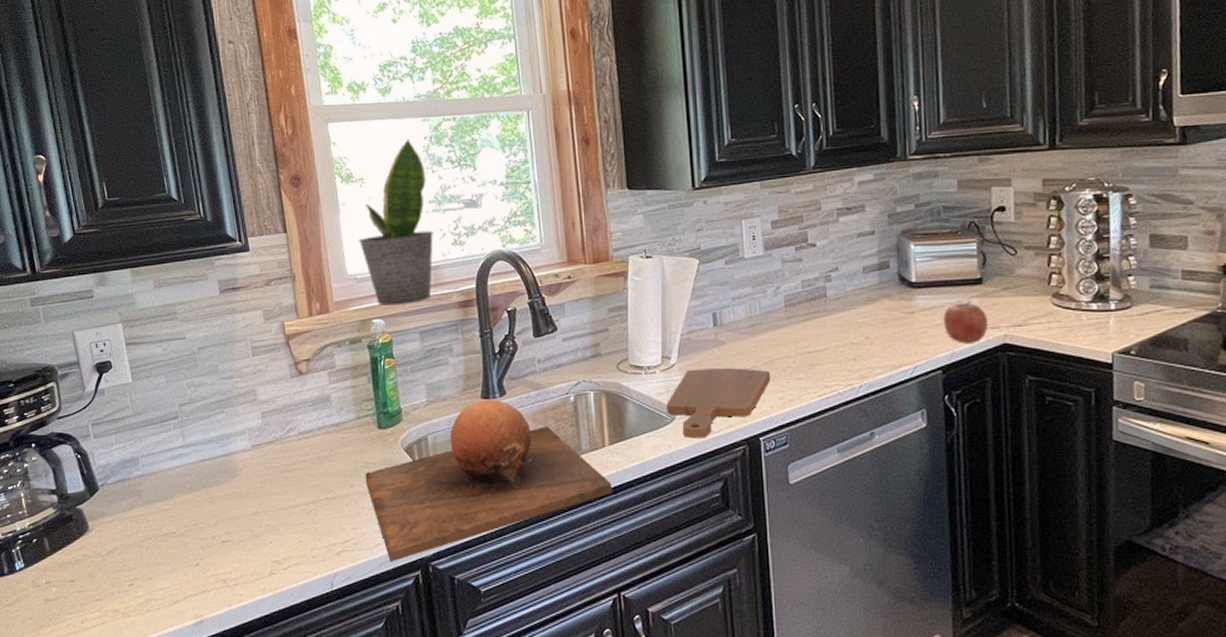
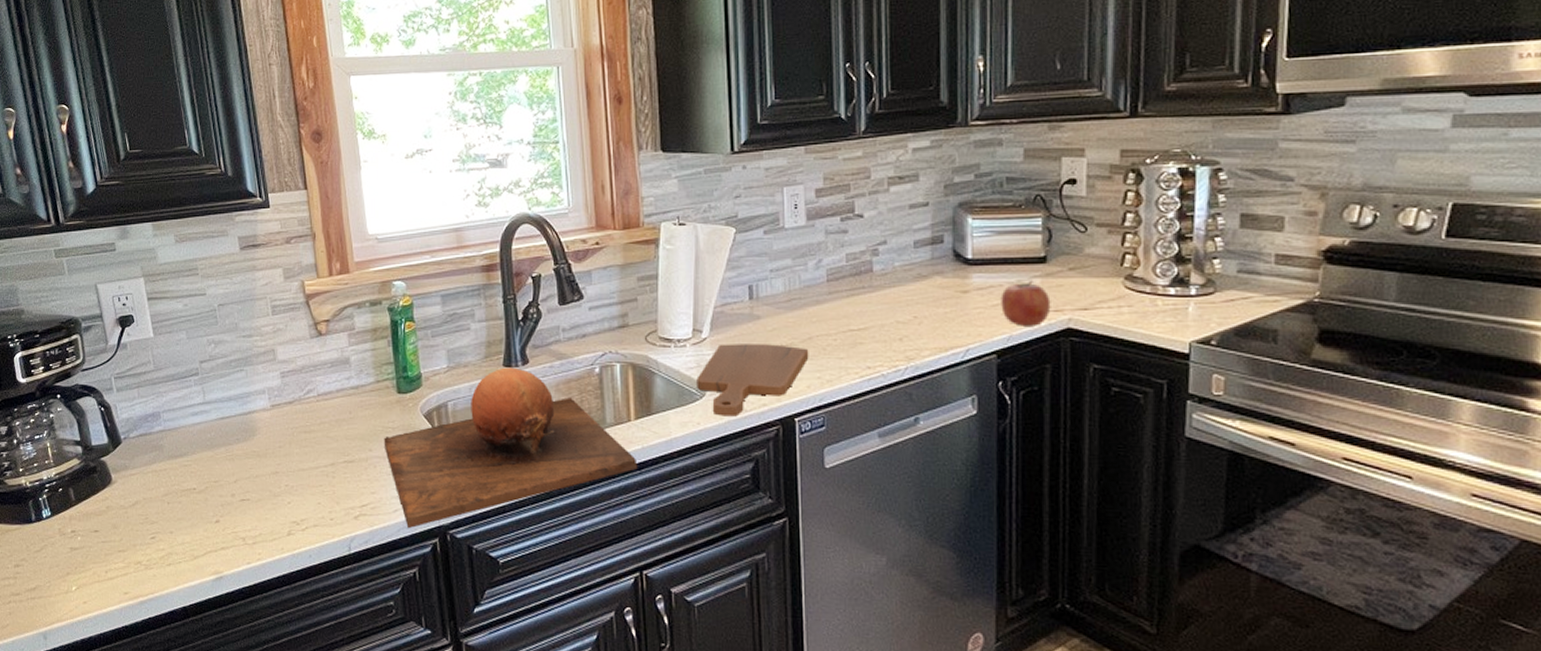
potted plant: present [358,139,433,305] -> none [380,94,457,267]

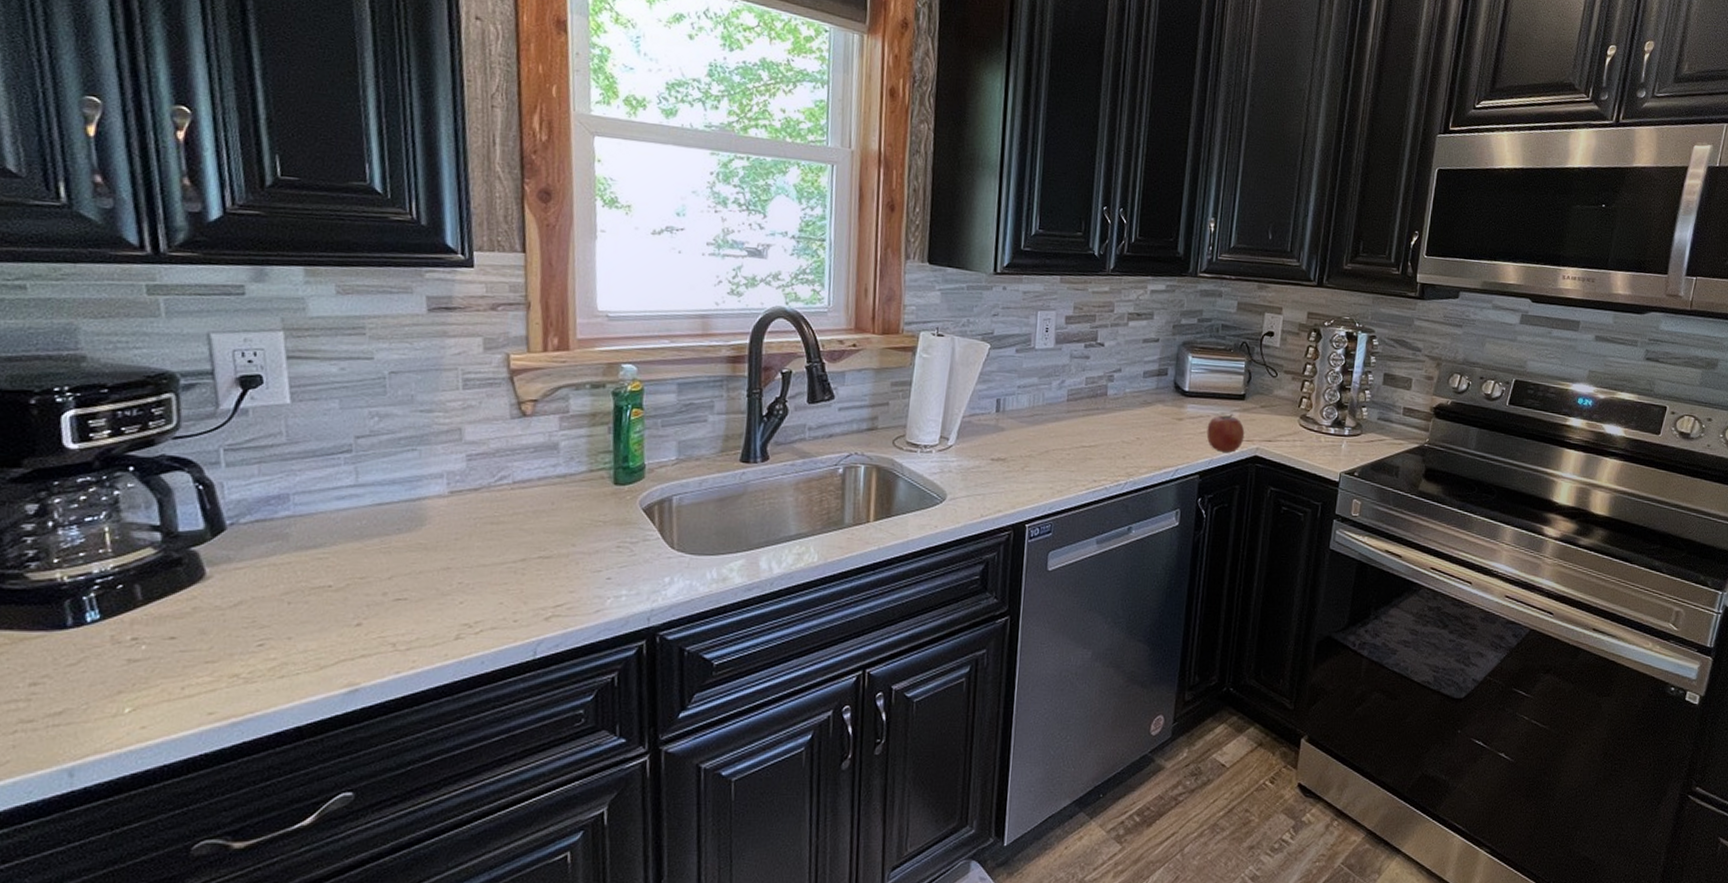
chopping board: present [384,367,638,529] -> none [590,462,872,631]
cutting board: present [696,344,809,417] -> none [938,452,1045,521]

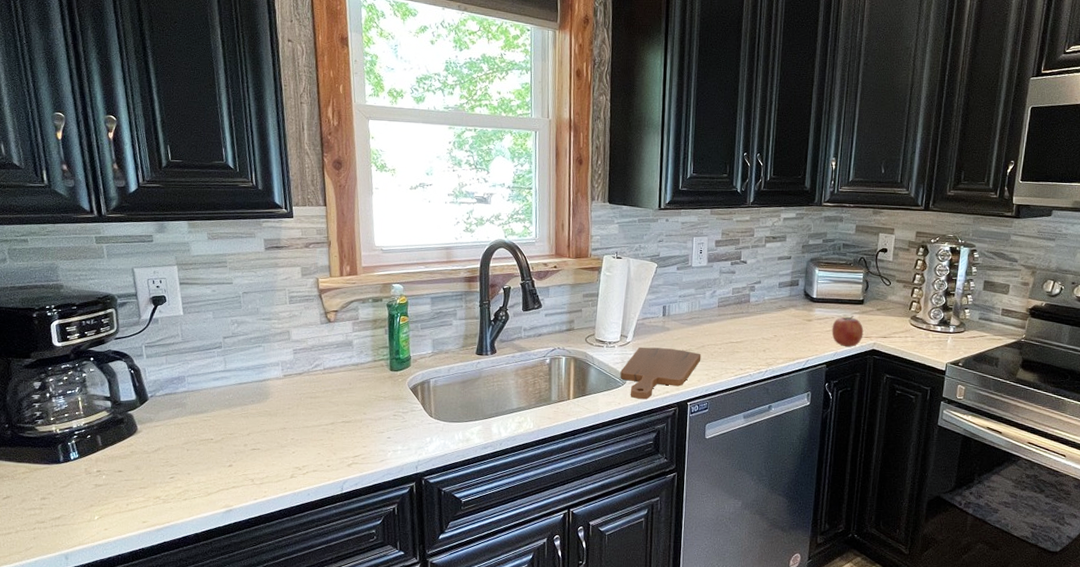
cutting board: none [938,452,1045,521] -> present [620,347,702,400]

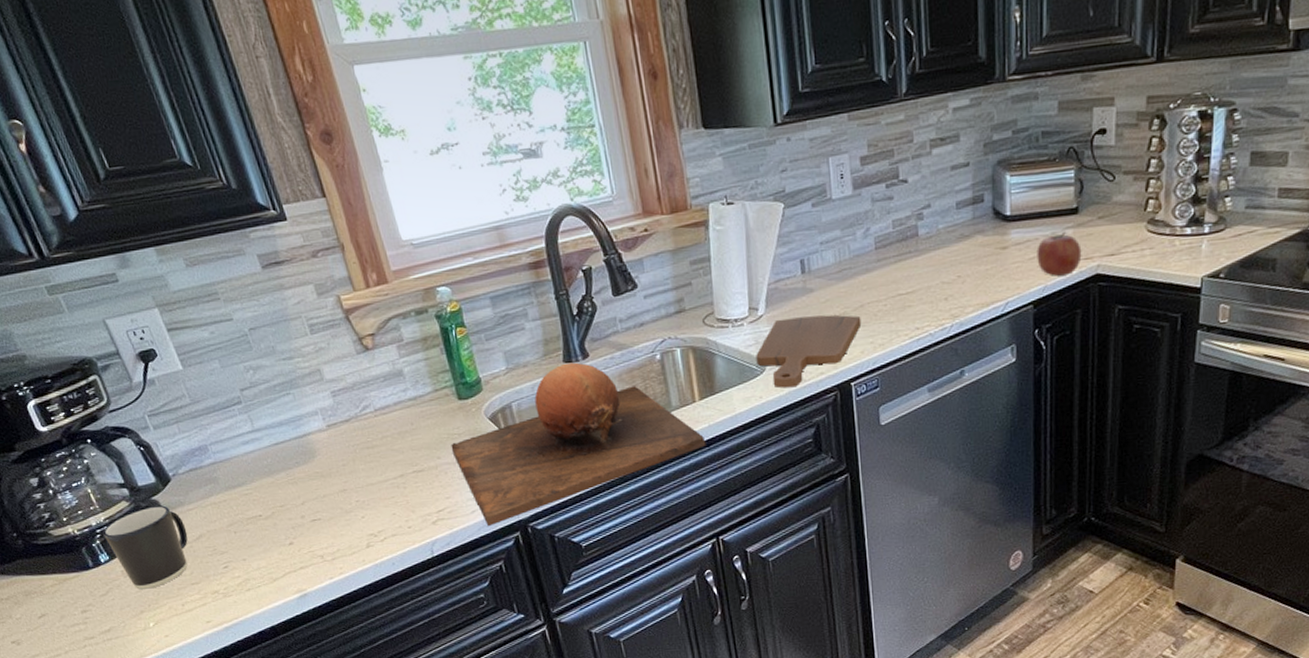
mug: none [79,419,149,487] -> present [102,505,188,589]
chopping board: none [376,355,573,475] -> present [451,362,706,527]

